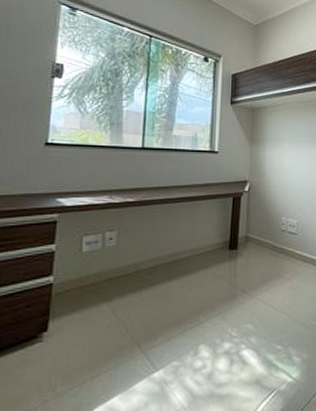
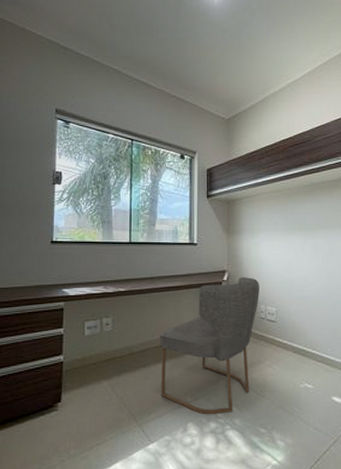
chair: none [170,188,281,335] -> present [160,277,259,415]

